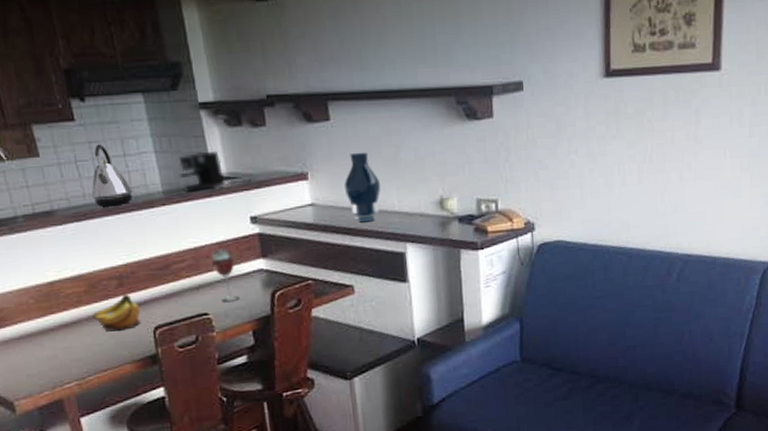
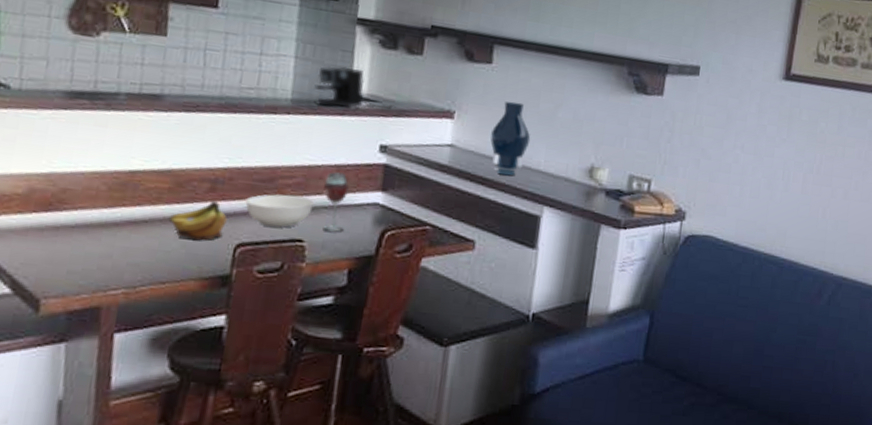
kettle: present [91,144,133,207] -> none [211,36,259,105]
bowl: none [150,275,209,307] -> present [245,194,314,228]

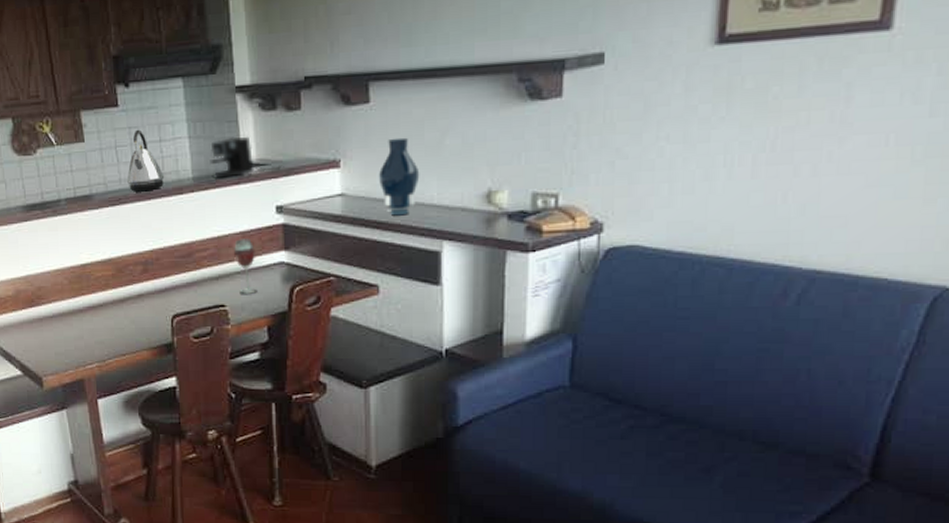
fruit: present [168,201,227,241] -> none [117,281,161,317]
kettle: none [211,36,259,105] -> present [127,129,165,192]
bowl: present [245,194,314,228] -> none [172,265,228,296]

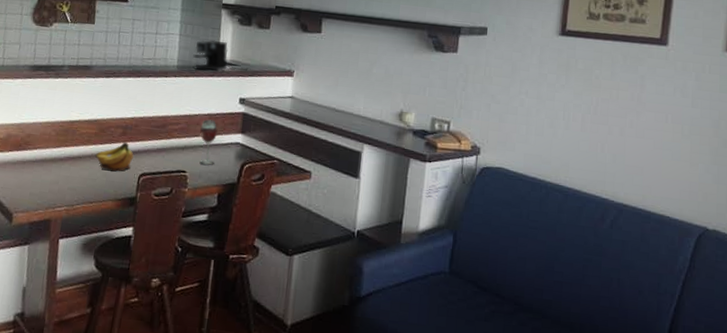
fruit: none [117,281,161,317] -> present [94,142,134,172]
kettle: present [127,129,165,192] -> none [123,22,155,71]
vase: present [378,137,420,216] -> none [320,61,352,120]

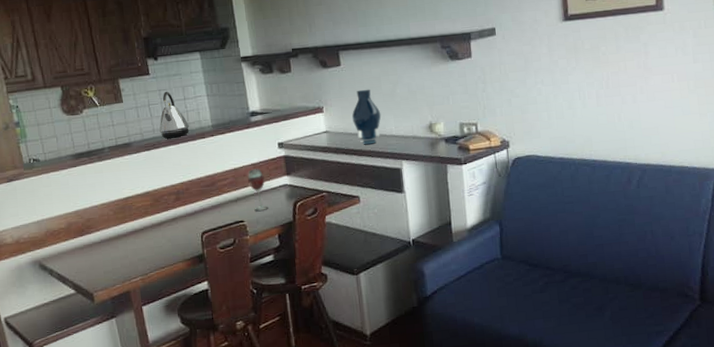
fruit: present [94,142,134,172] -> none [155,206,192,236]
kettle: none [123,22,155,71] -> present [159,91,190,139]
coffee maker: present [193,40,249,72] -> none [224,92,280,125]
vase: none [320,61,352,120] -> present [351,89,382,145]

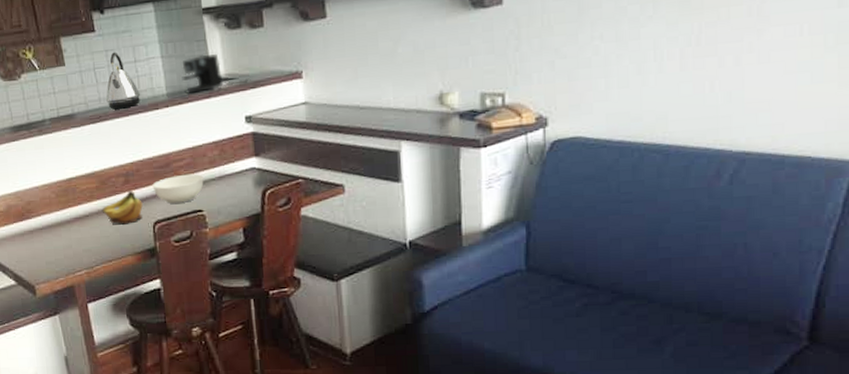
fruit: none [155,206,192,236] -> present [101,191,143,225]
bowl: none [200,190,245,216] -> present [152,173,204,204]
coffee maker: none [224,92,280,125] -> present [181,53,248,93]
wineglass: present [248,168,268,211] -> none [208,147,232,199]
vase: present [351,89,382,145] -> none [338,48,377,120]

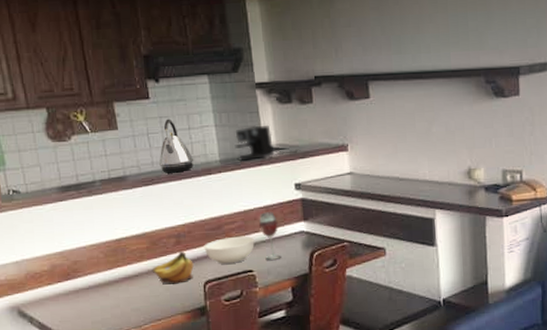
wineglass: none [208,147,232,199] -> present [259,212,281,260]

